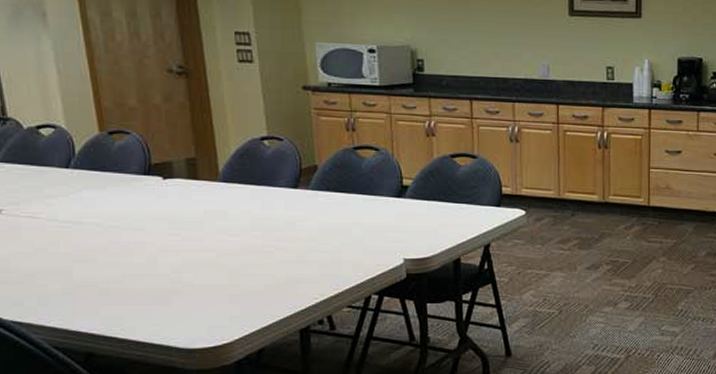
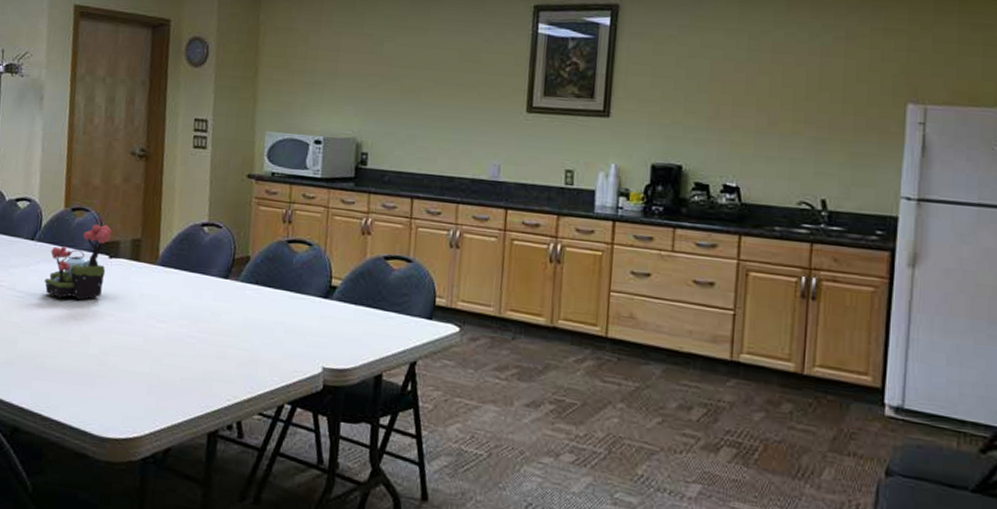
plant: none [90,146,162,224] -> present [44,224,112,301]

